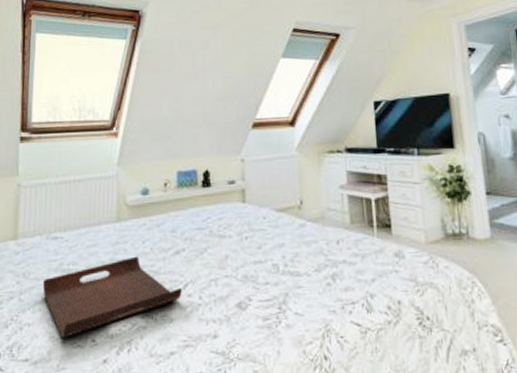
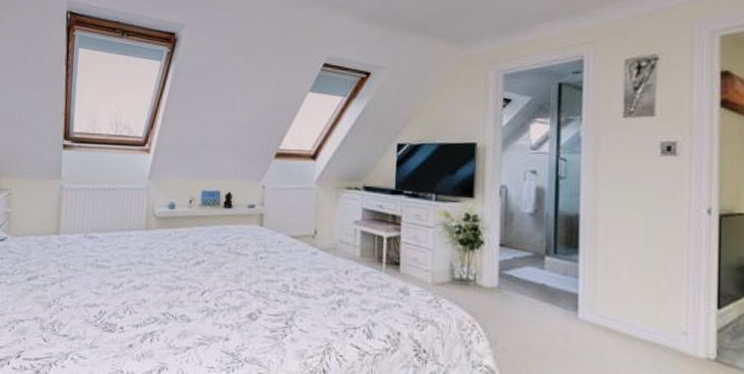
serving tray: present [42,256,182,338] -> none [80,261,200,322]

